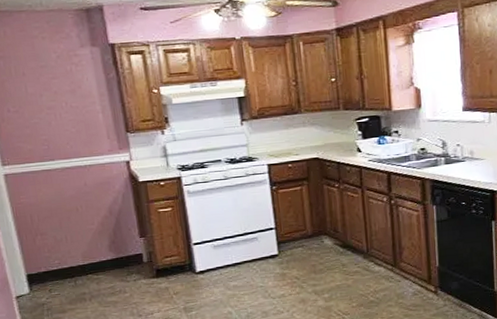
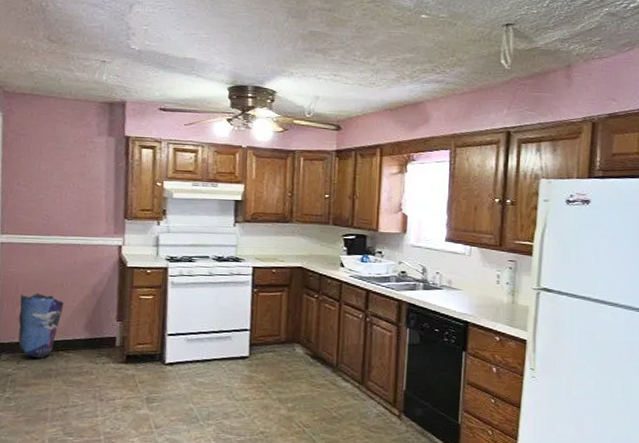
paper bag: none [37,220,84,285] -> present [18,293,64,359]

